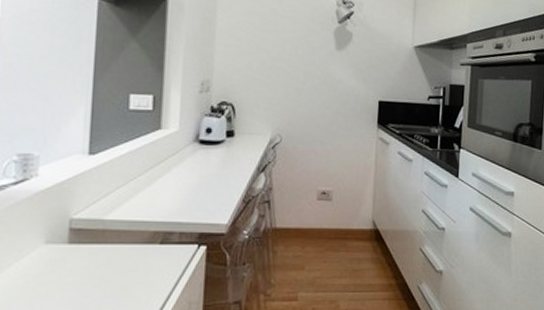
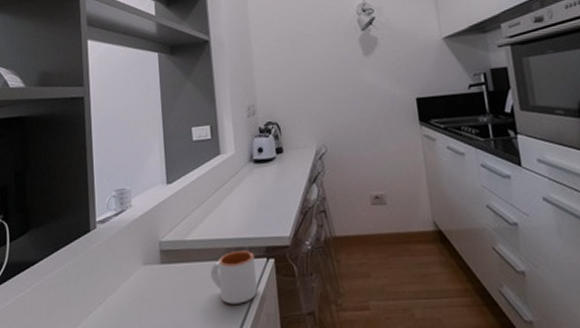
mug: none [130,236,185,291] -> present [210,250,258,304]

